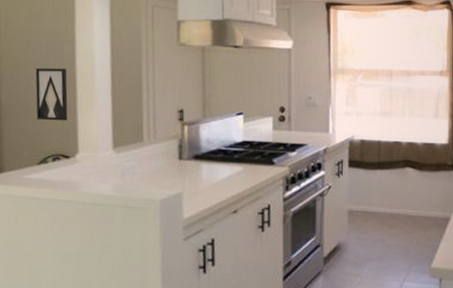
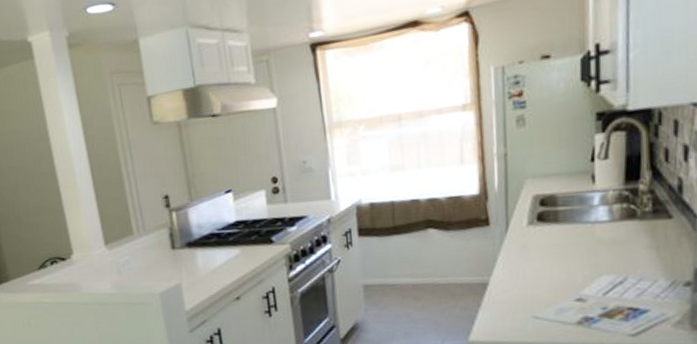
wall art: present [35,68,68,121] -> none [17,168,57,225]

